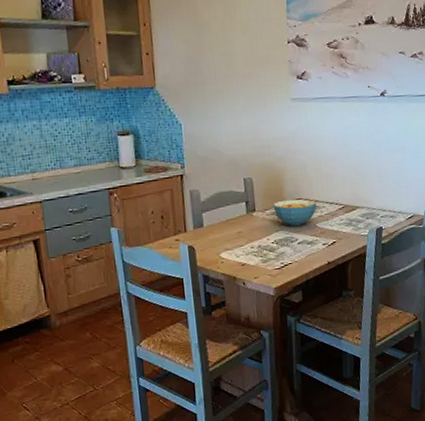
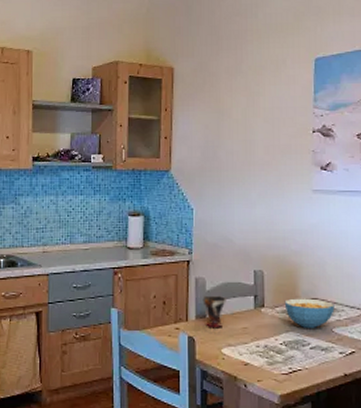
cup: none [198,204,222,236] -> present [203,295,228,328]

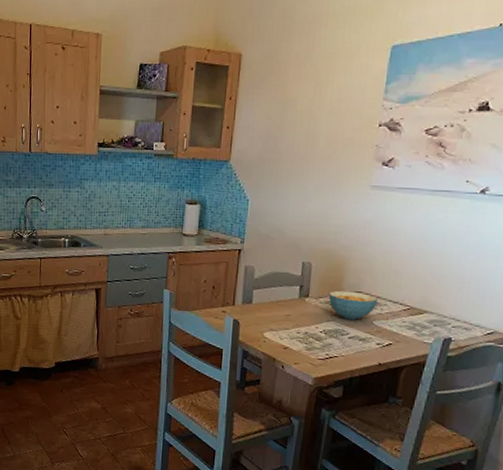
cup: present [203,295,228,328] -> none [250,282,274,314]

